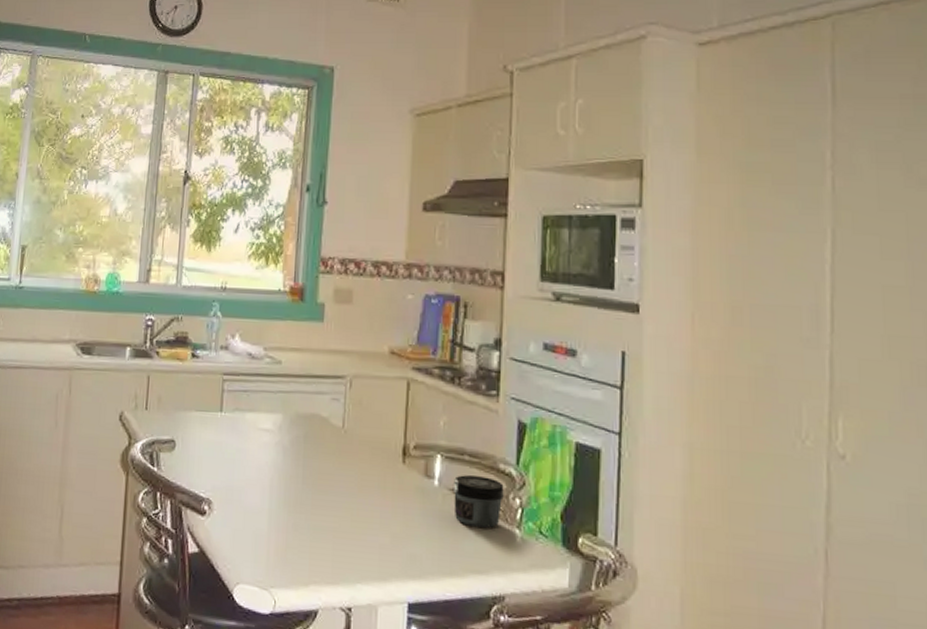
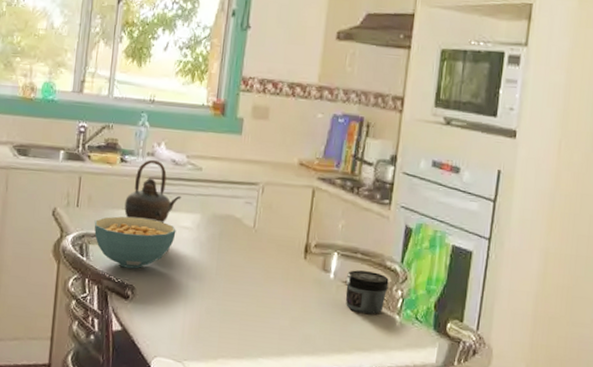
cereal bowl: none [165,419,256,480] -> present [94,216,176,269]
teapot: none [197,353,260,426] -> present [124,159,182,224]

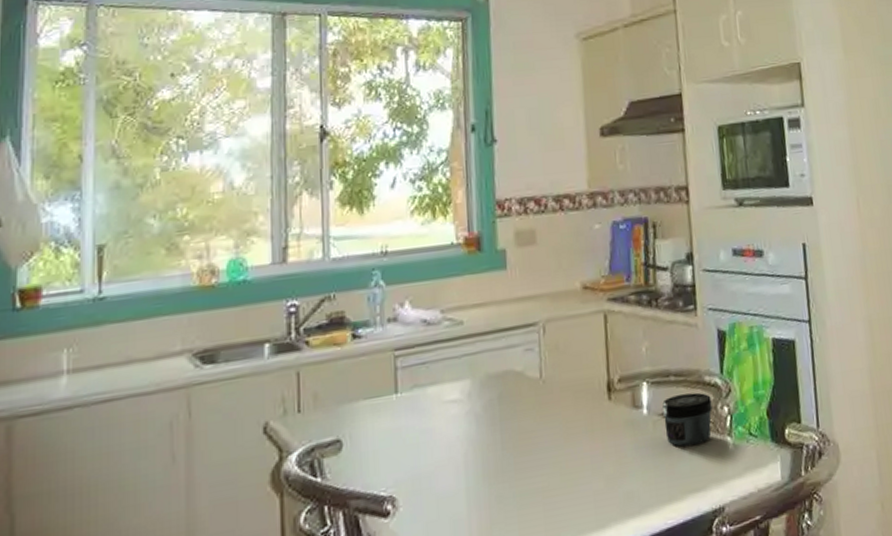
cereal bowl: present [94,216,176,269] -> none [326,401,442,477]
teapot: present [124,159,182,224] -> none [366,325,442,410]

